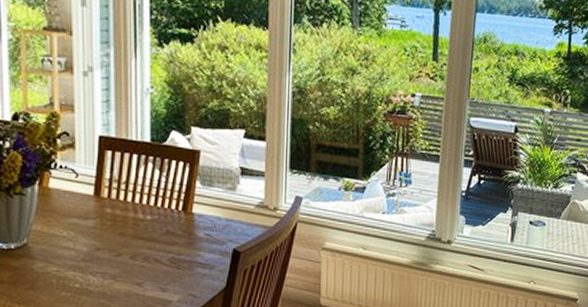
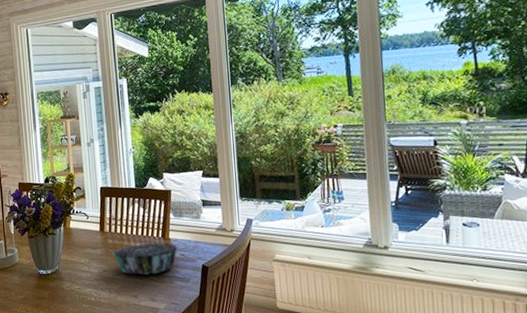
decorative bowl: none [110,217,203,257] -> present [112,243,178,275]

